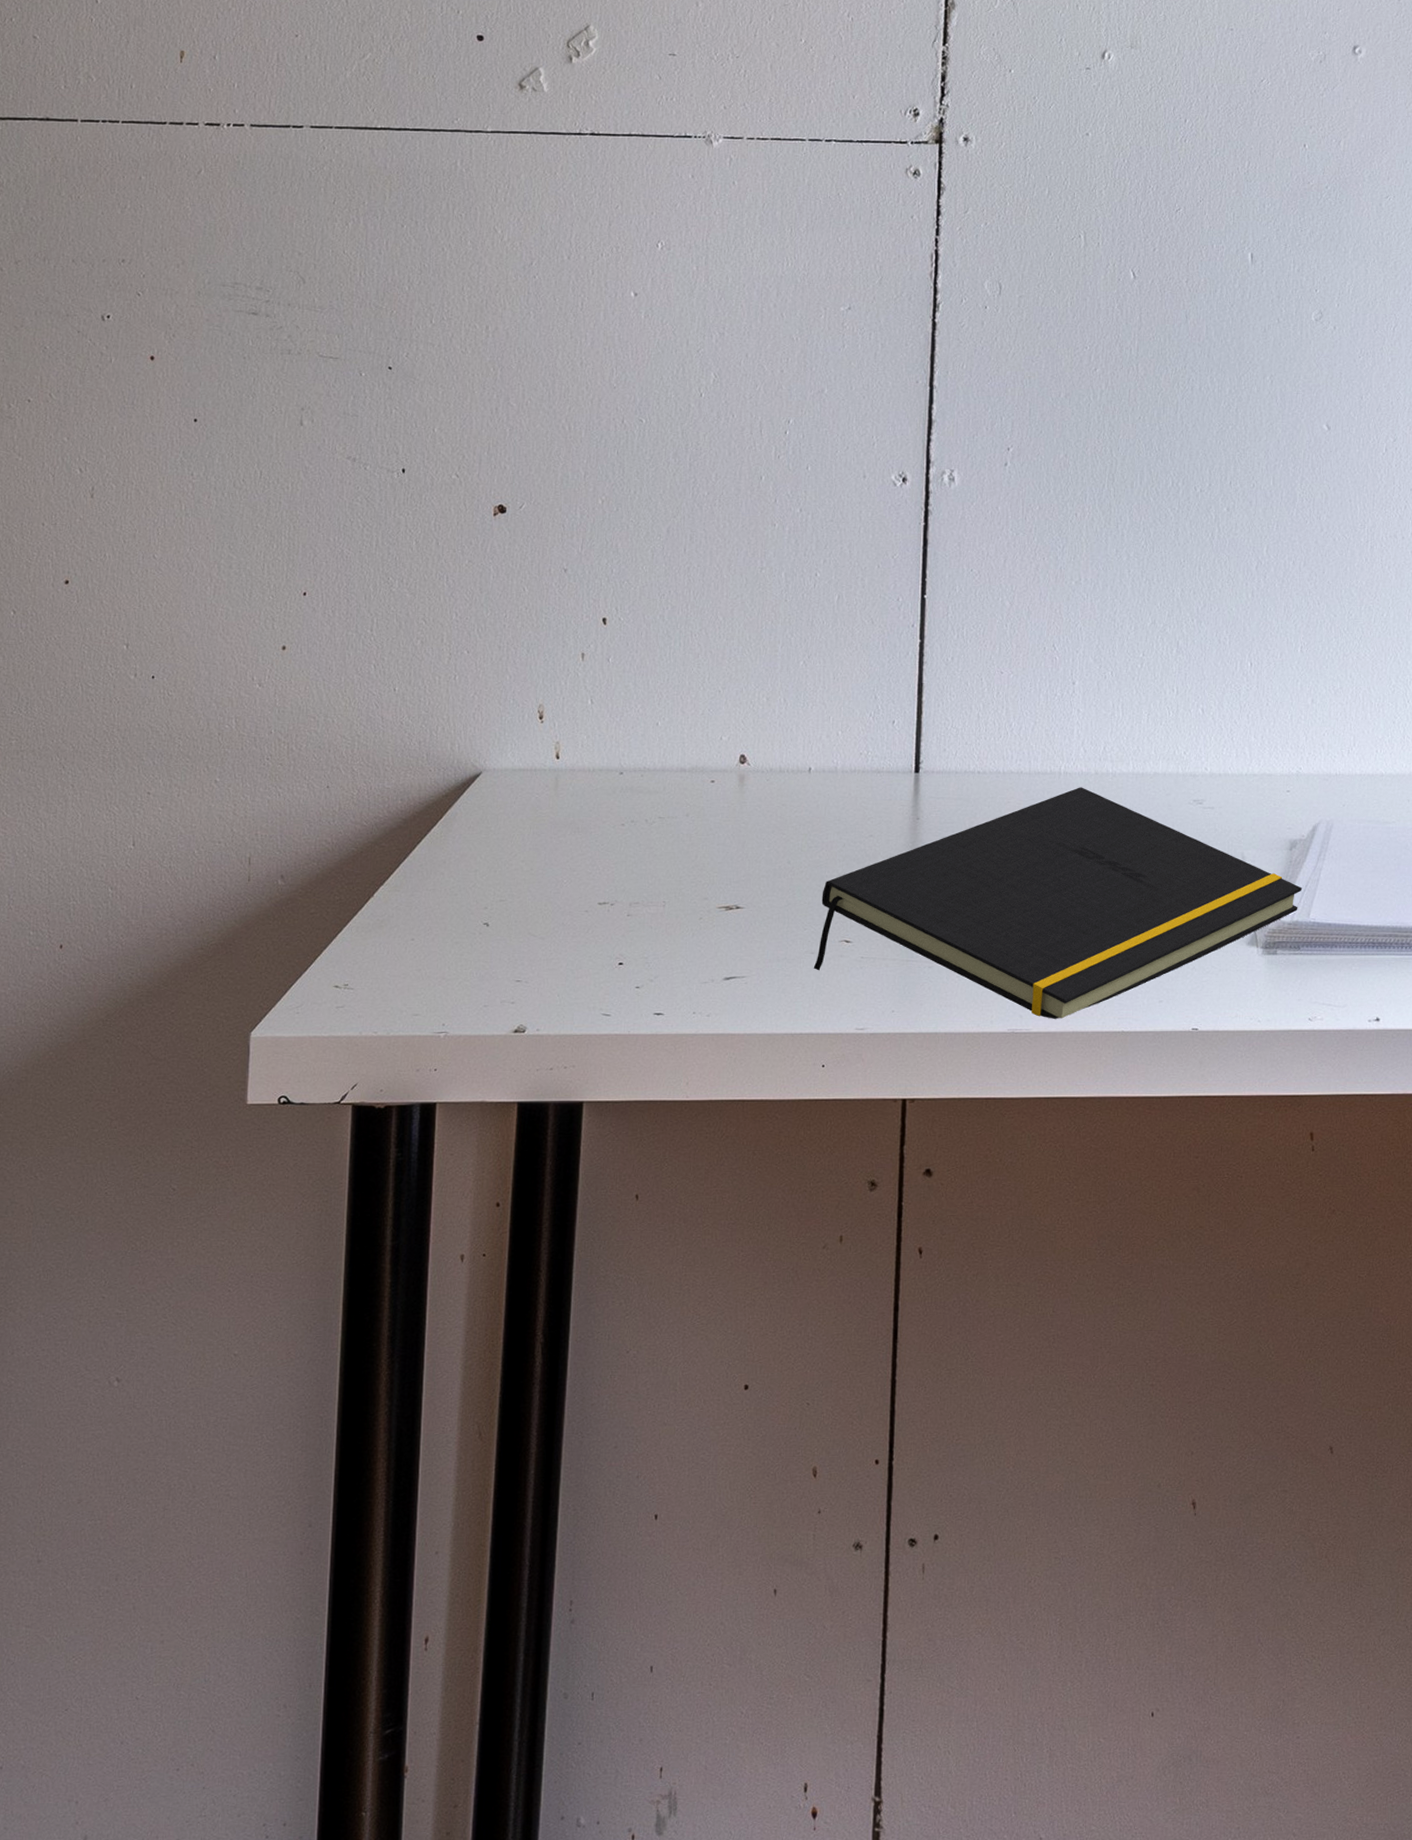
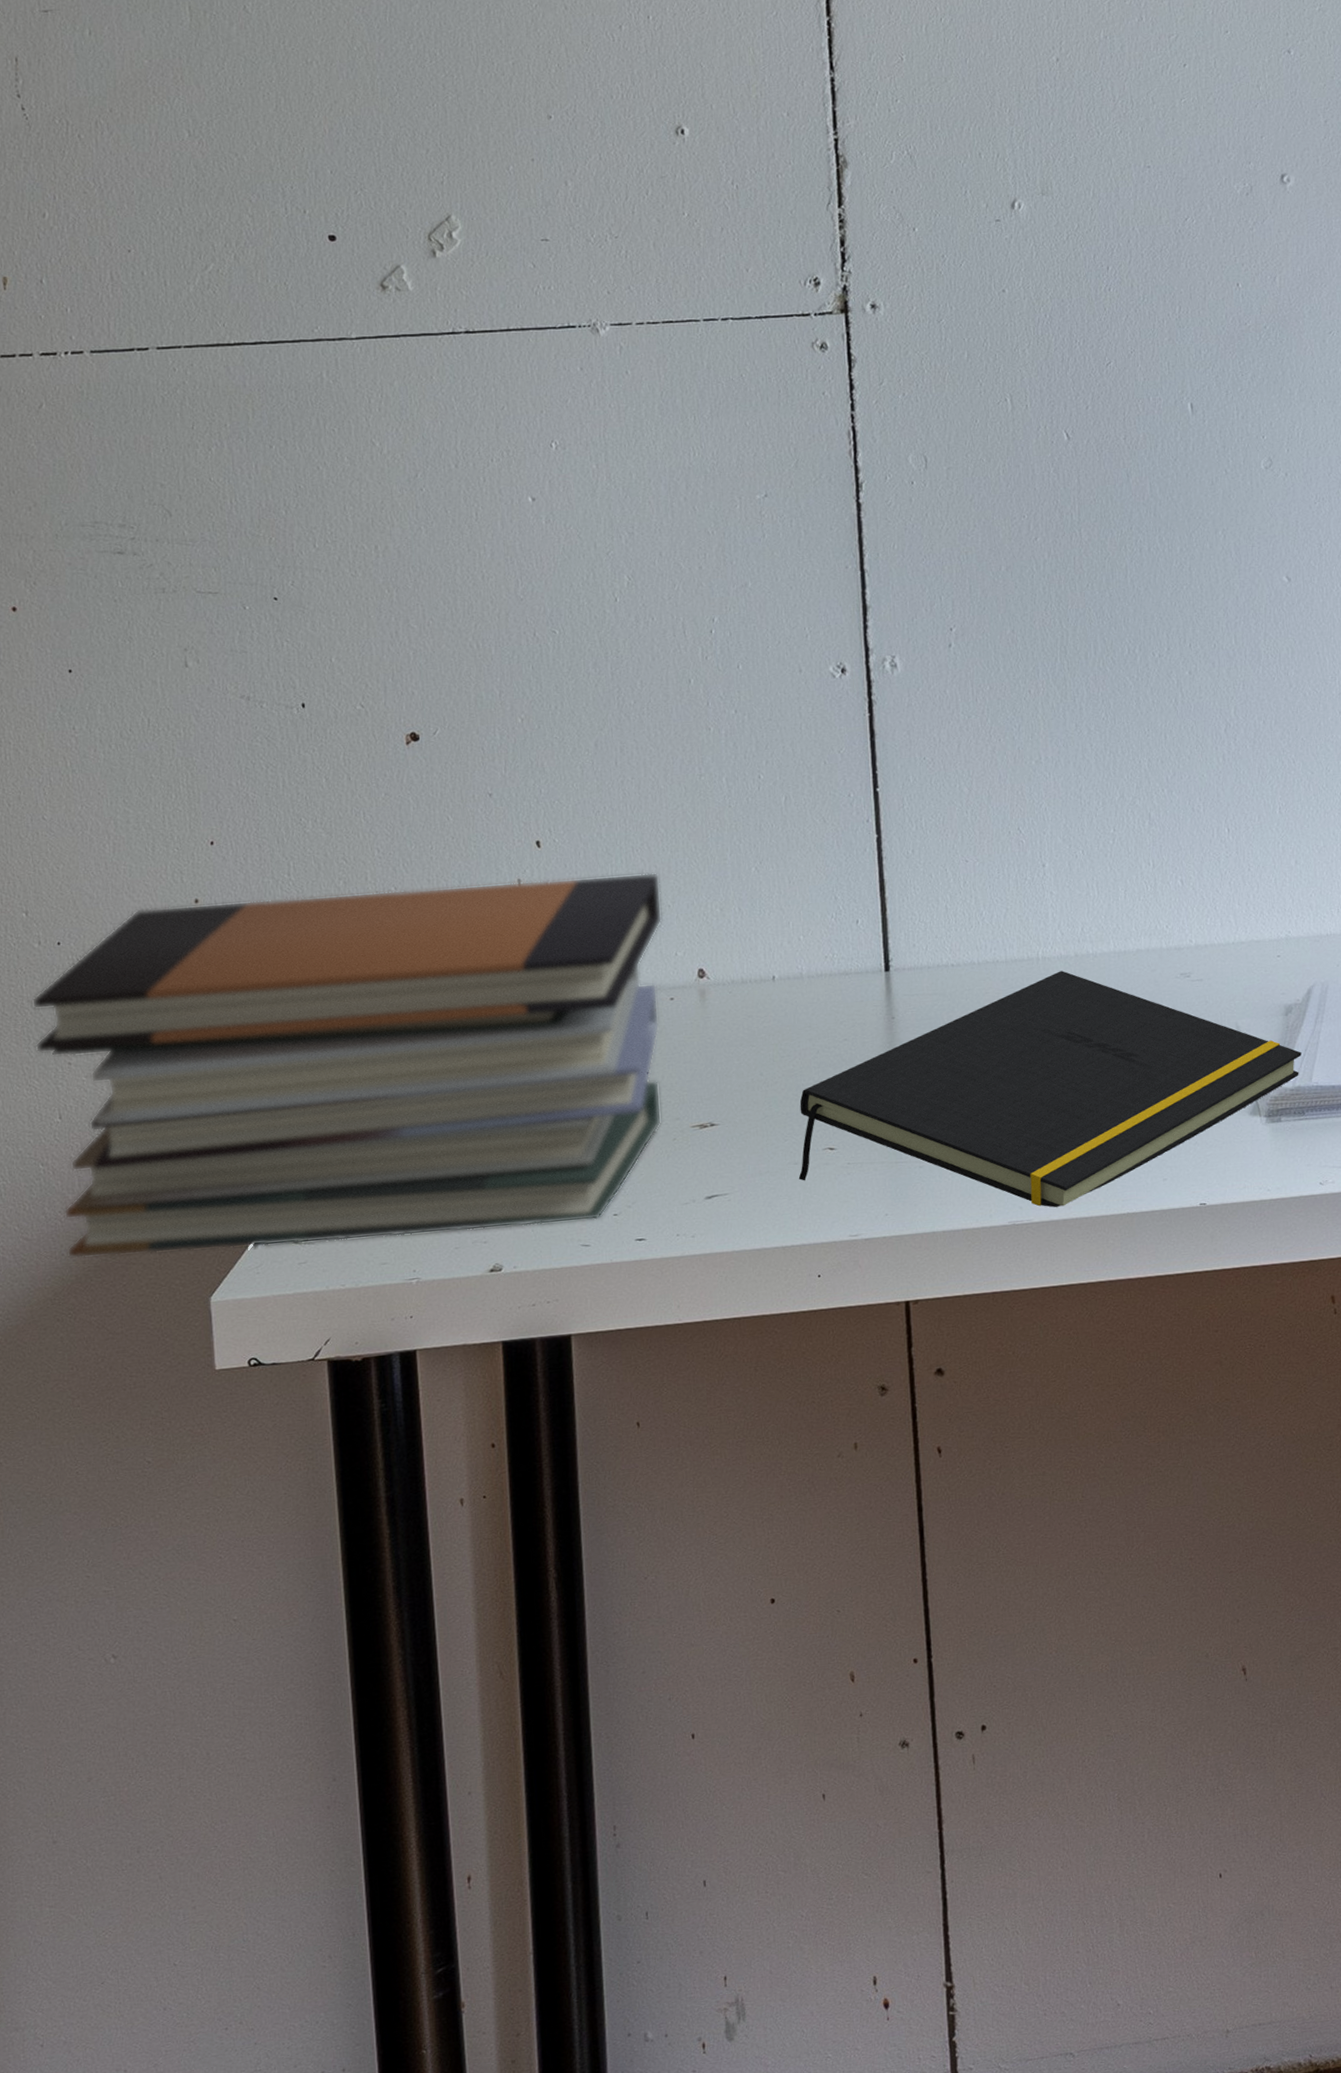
book stack: none [119,651,714,991] -> present [31,872,663,1258]

